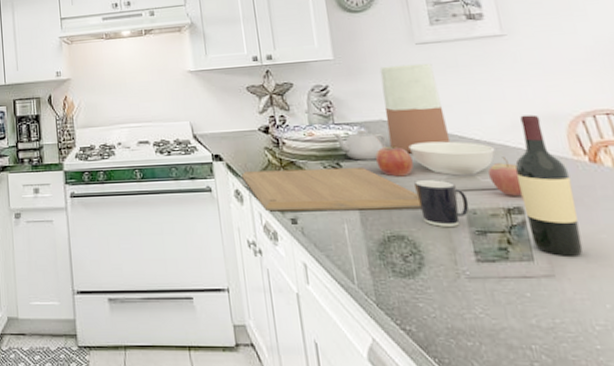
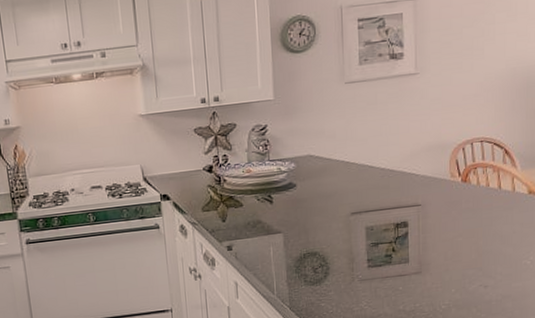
chopping board: present [241,166,422,212] -> none [186,197,333,242]
teapot: present [333,129,388,161] -> none [268,164,311,192]
fruit: present [375,144,414,177] -> none [301,175,330,204]
vase: present [379,63,451,154] -> none [312,101,362,183]
bowl: present [408,141,496,176] -> none [328,170,395,200]
mug: present [413,179,470,228] -> none [328,204,369,243]
fruit: present [487,157,523,196] -> none [386,181,410,214]
wine bottle: present [514,114,584,256] -> none [407,144,446,257]

